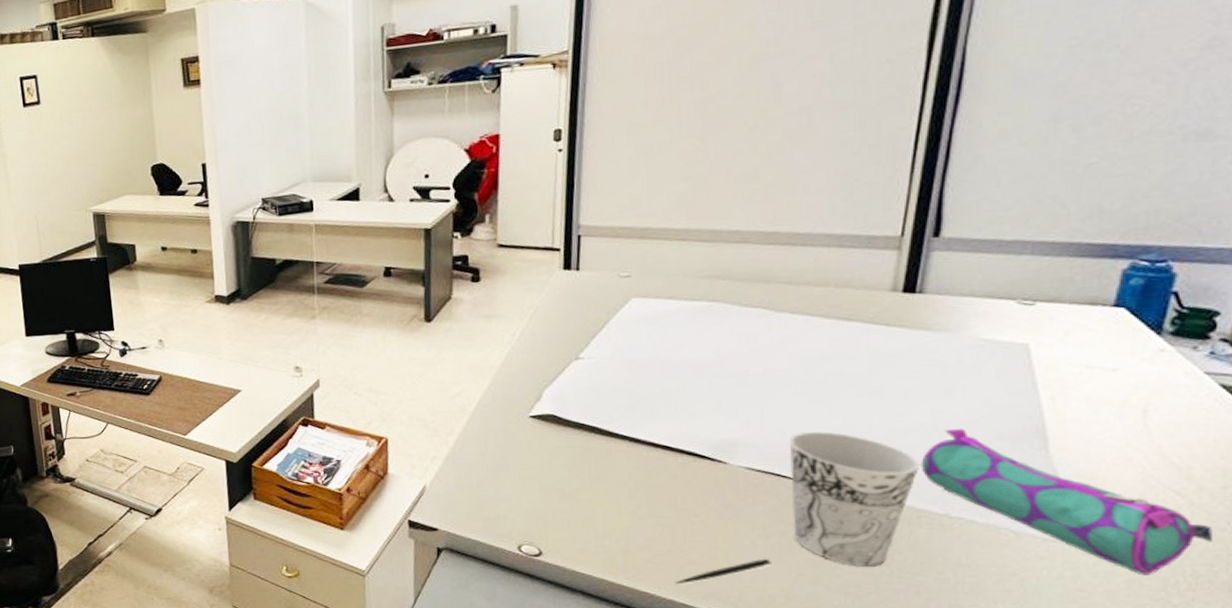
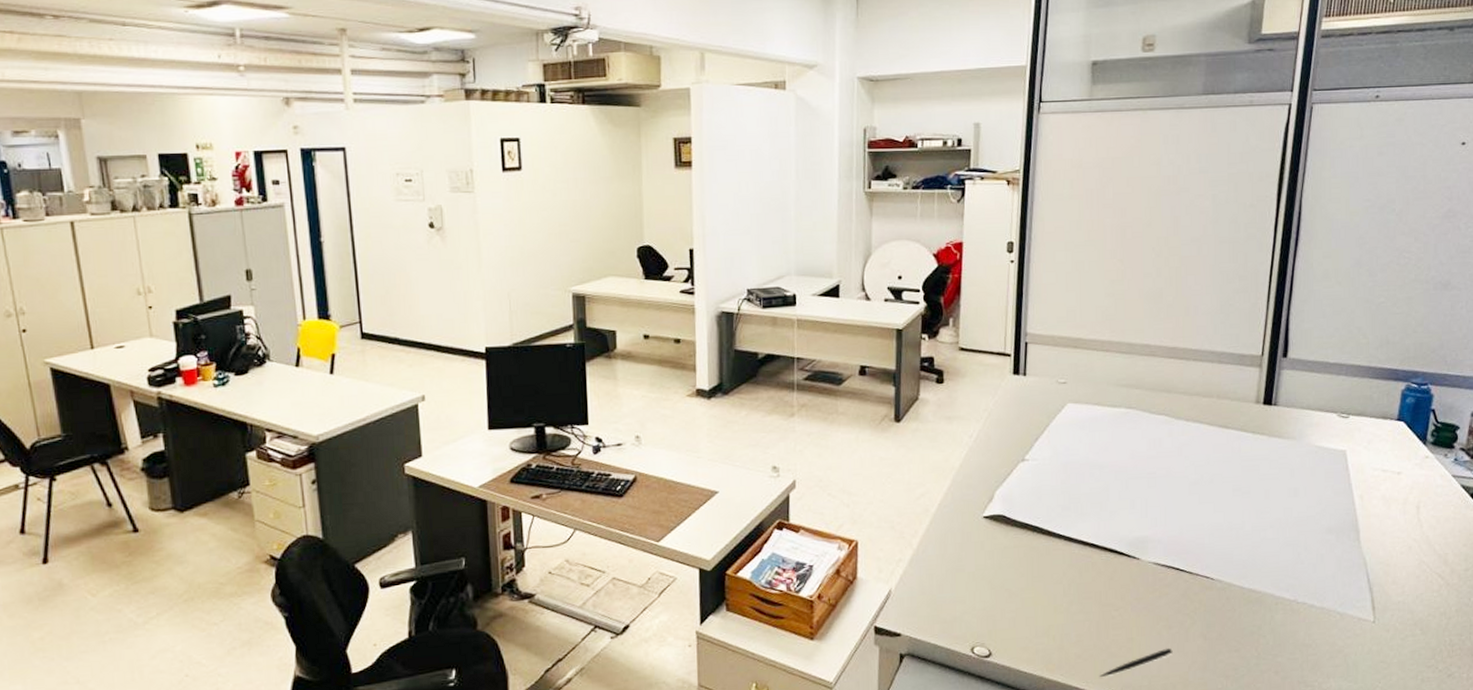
cup: present [789,431,919,567] -> none [1185,528,1276,651]
pencil case: present [921,428,1214,576] -> none [1277,523,1462,647]

